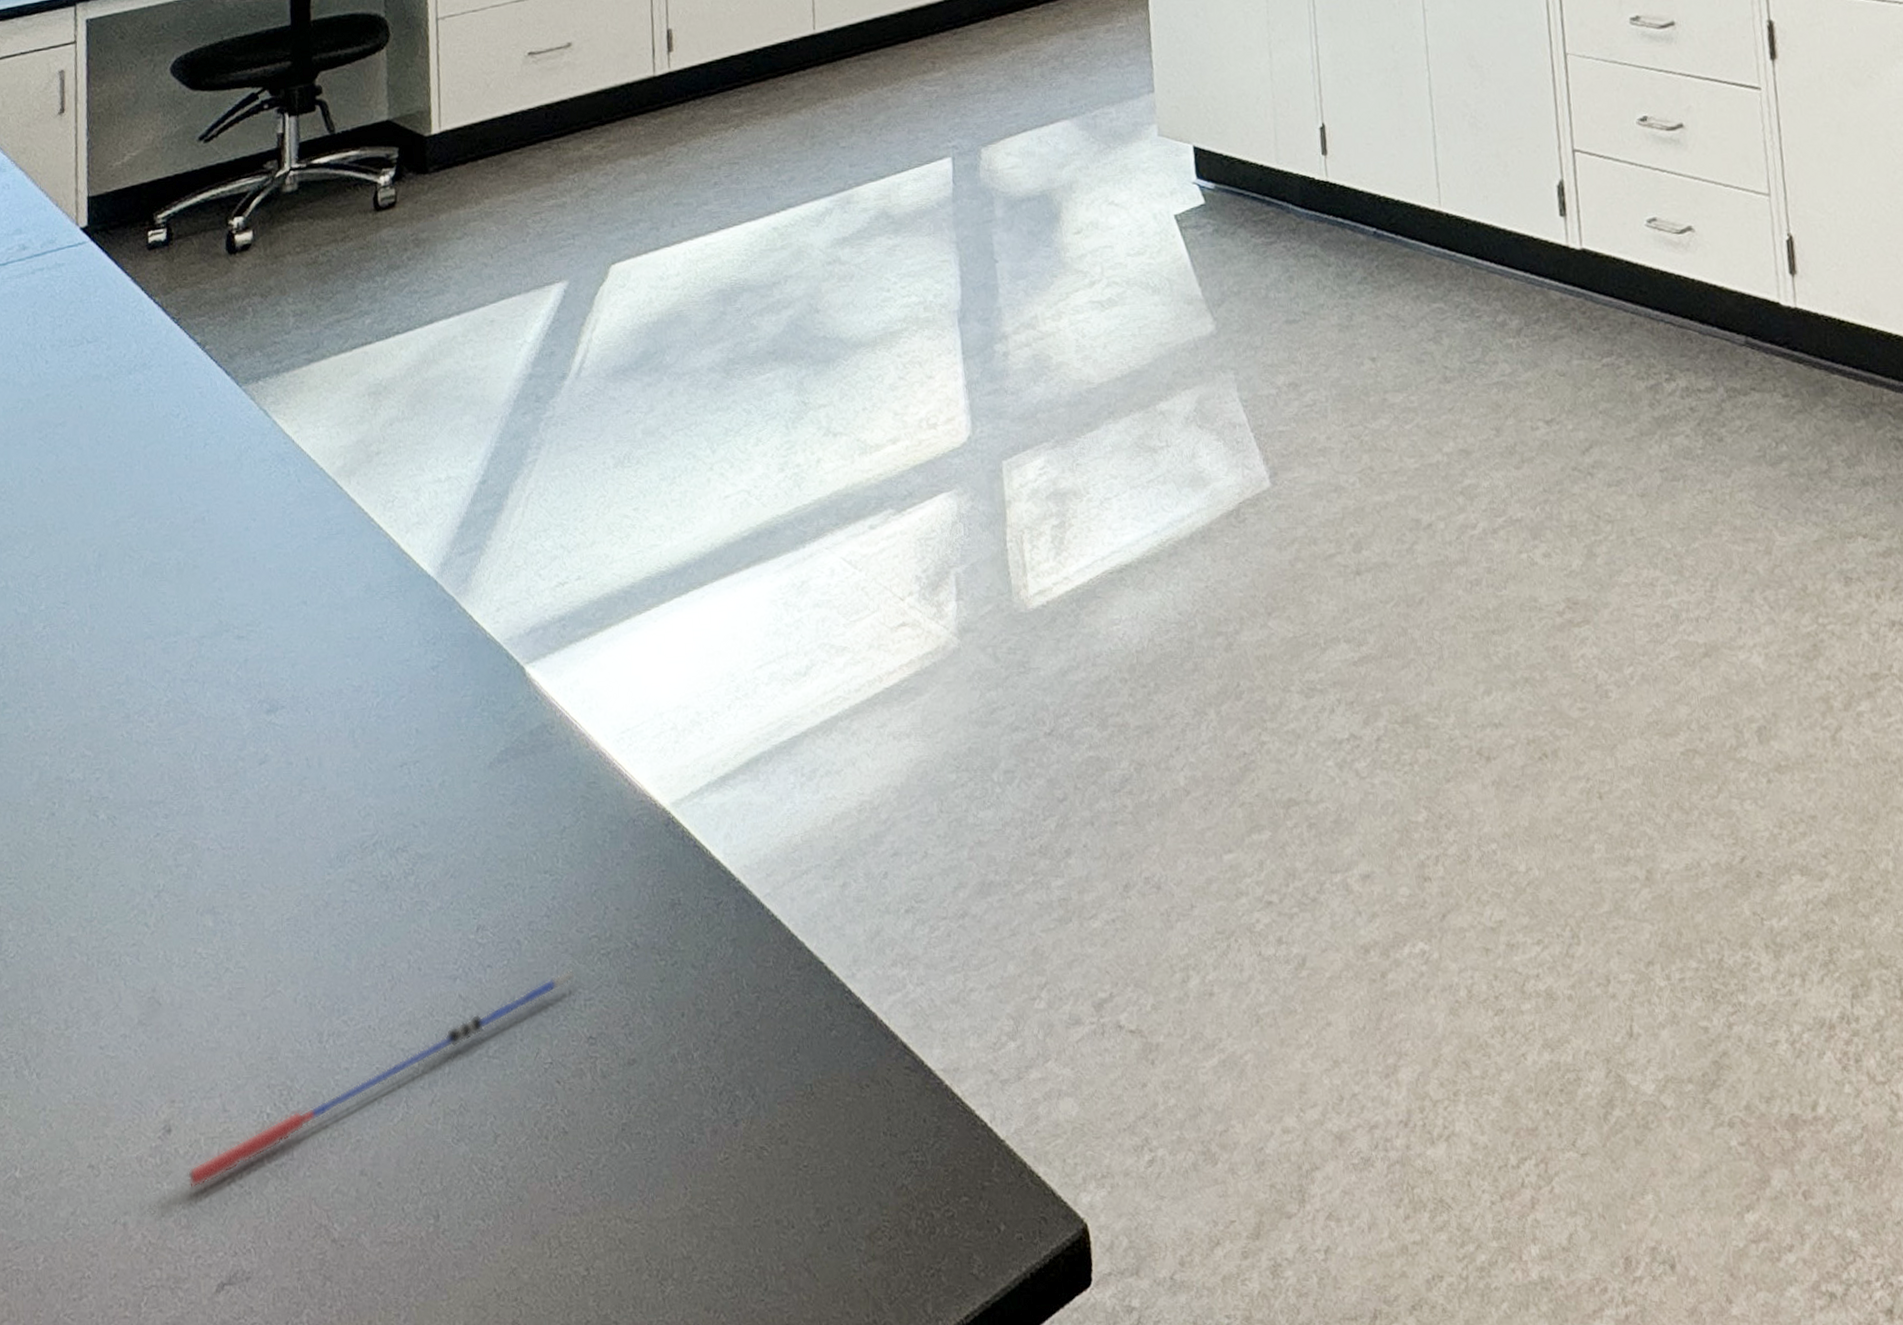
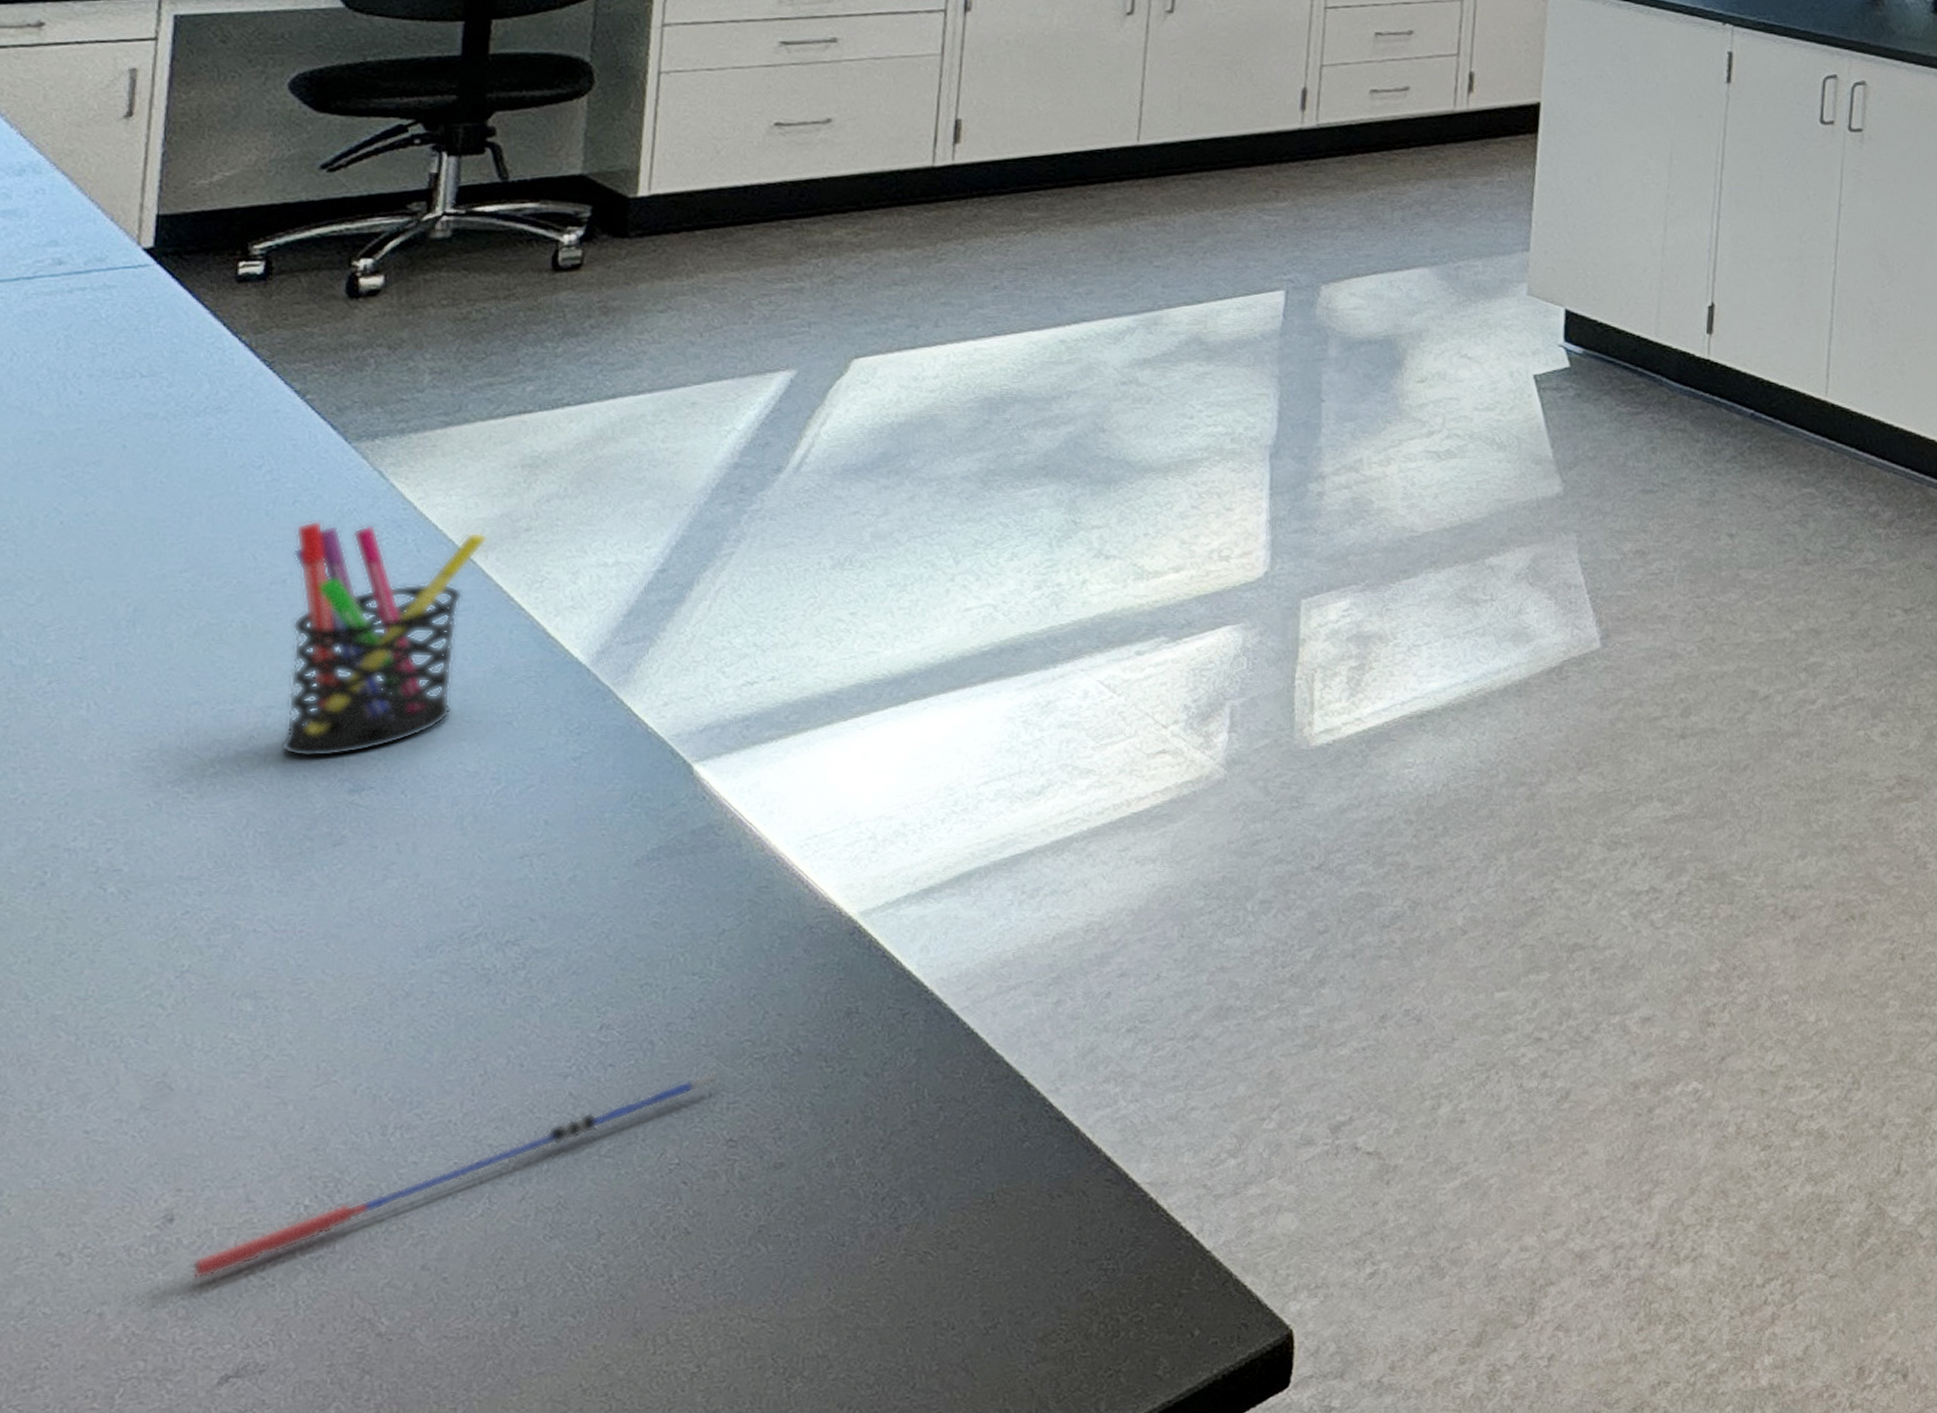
pen holder: none [208,459,350,683] -> present [281,520,488,758]

